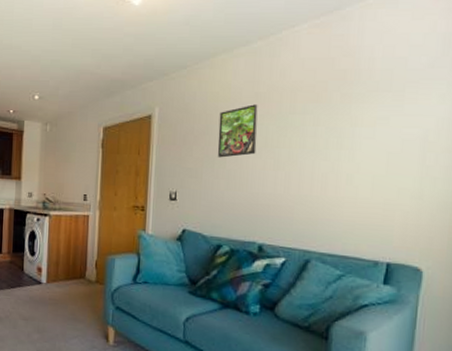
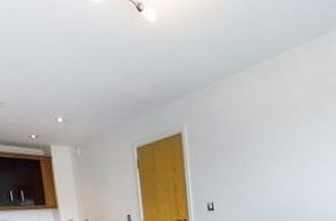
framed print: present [217,104,258,158] -> none [241,118,274,168]

